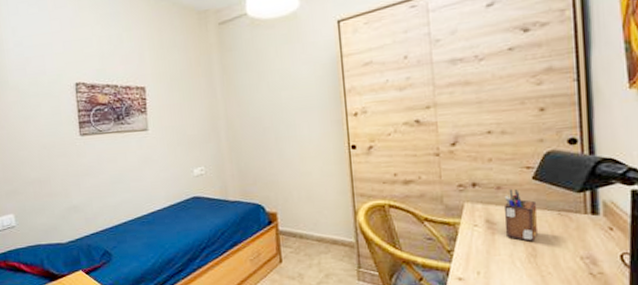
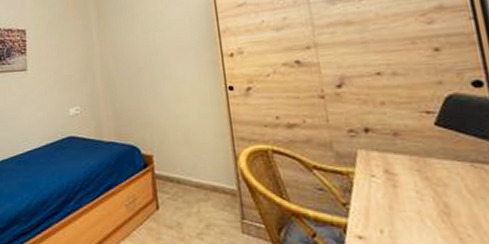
desk organizer: present [503,188,538,242] -> none [403,135,448,197]

